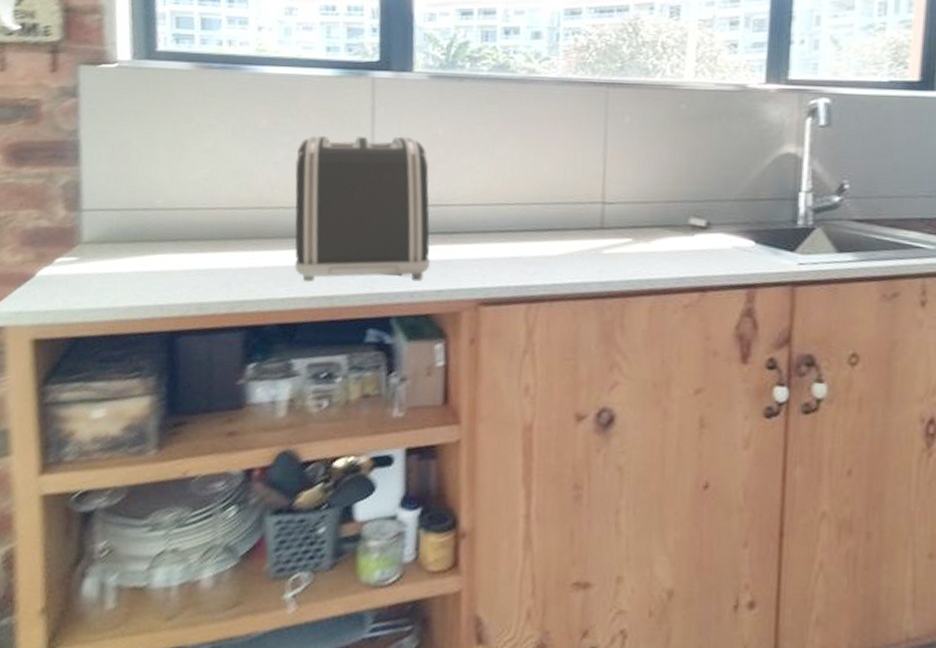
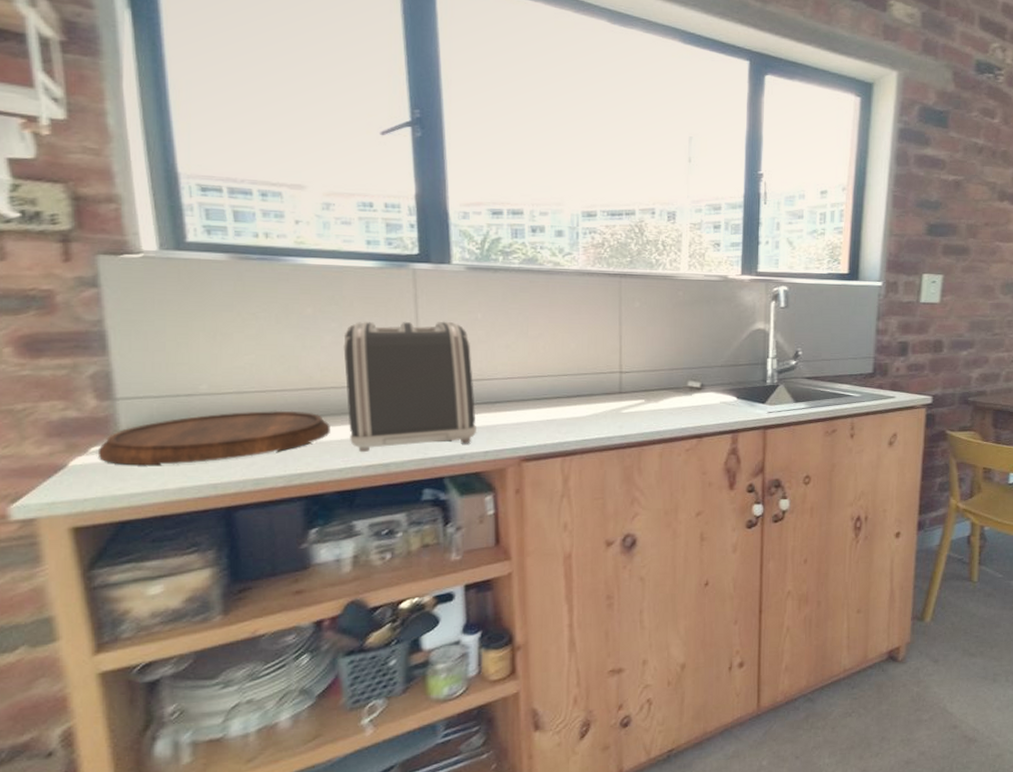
cutting board: none [62,229,276,282] -> present [97,410,330,466]

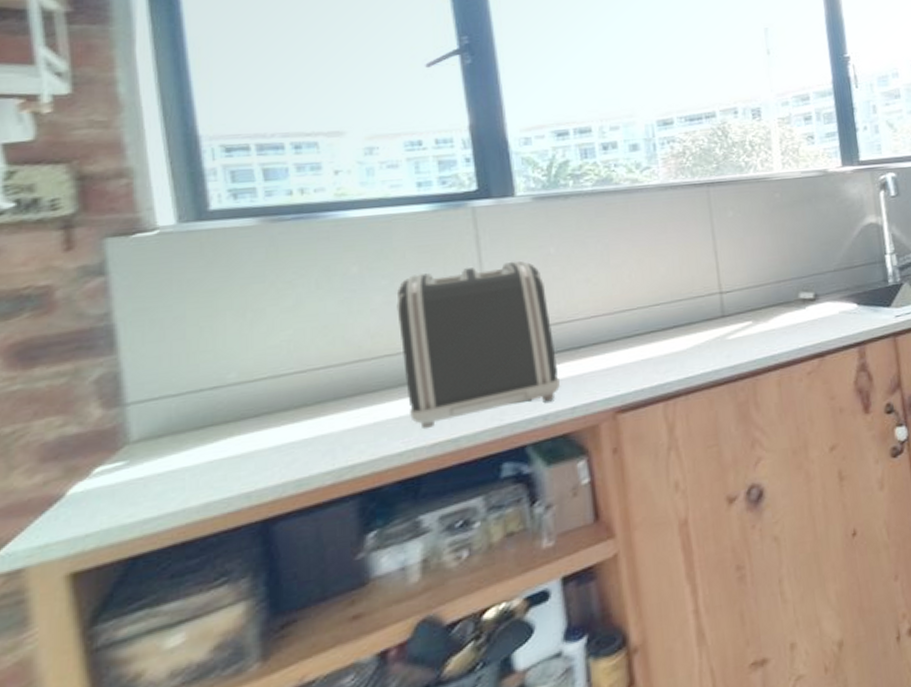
cutting board: present [97,410,330,466] -> none [103,388,386,486]

